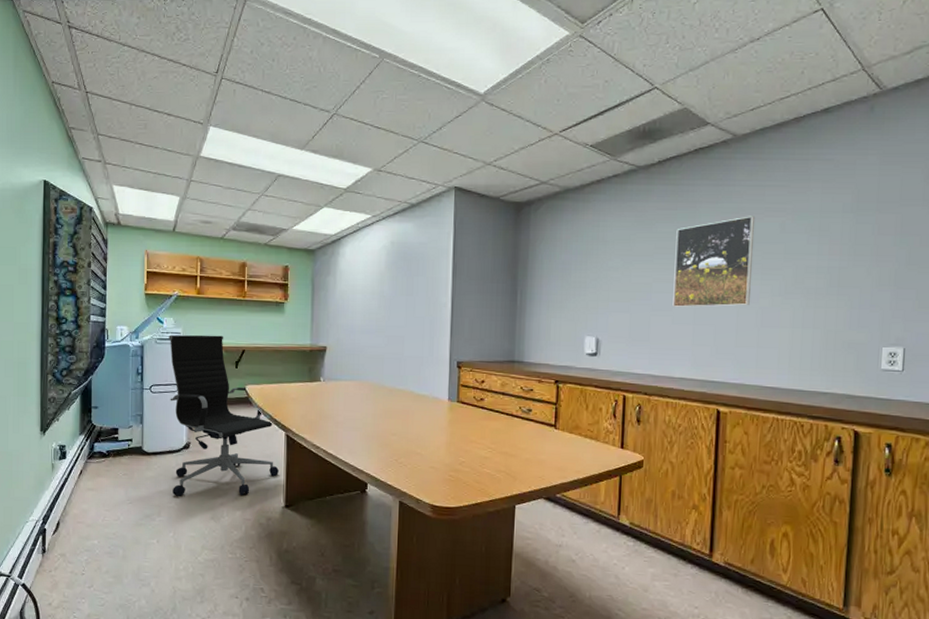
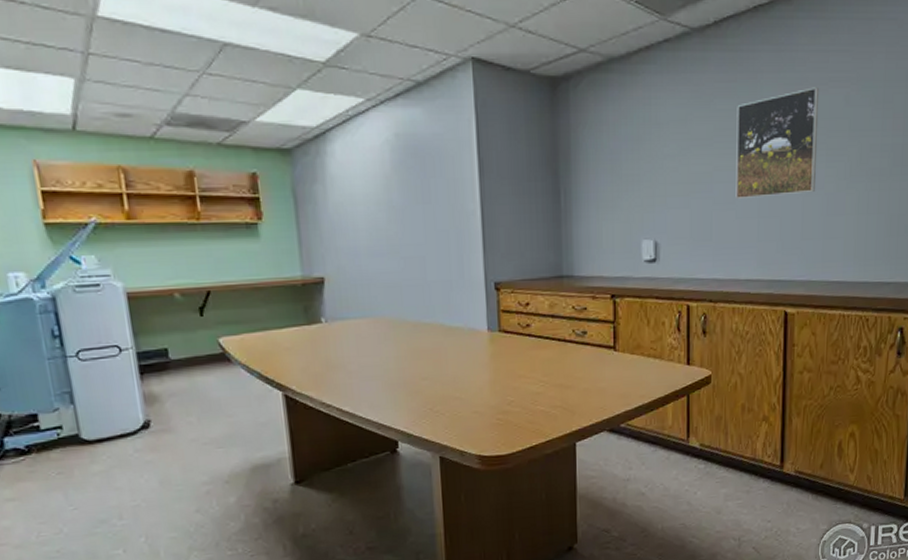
office chair: present [169,335,279,496] -> none [92,274,281,491]

